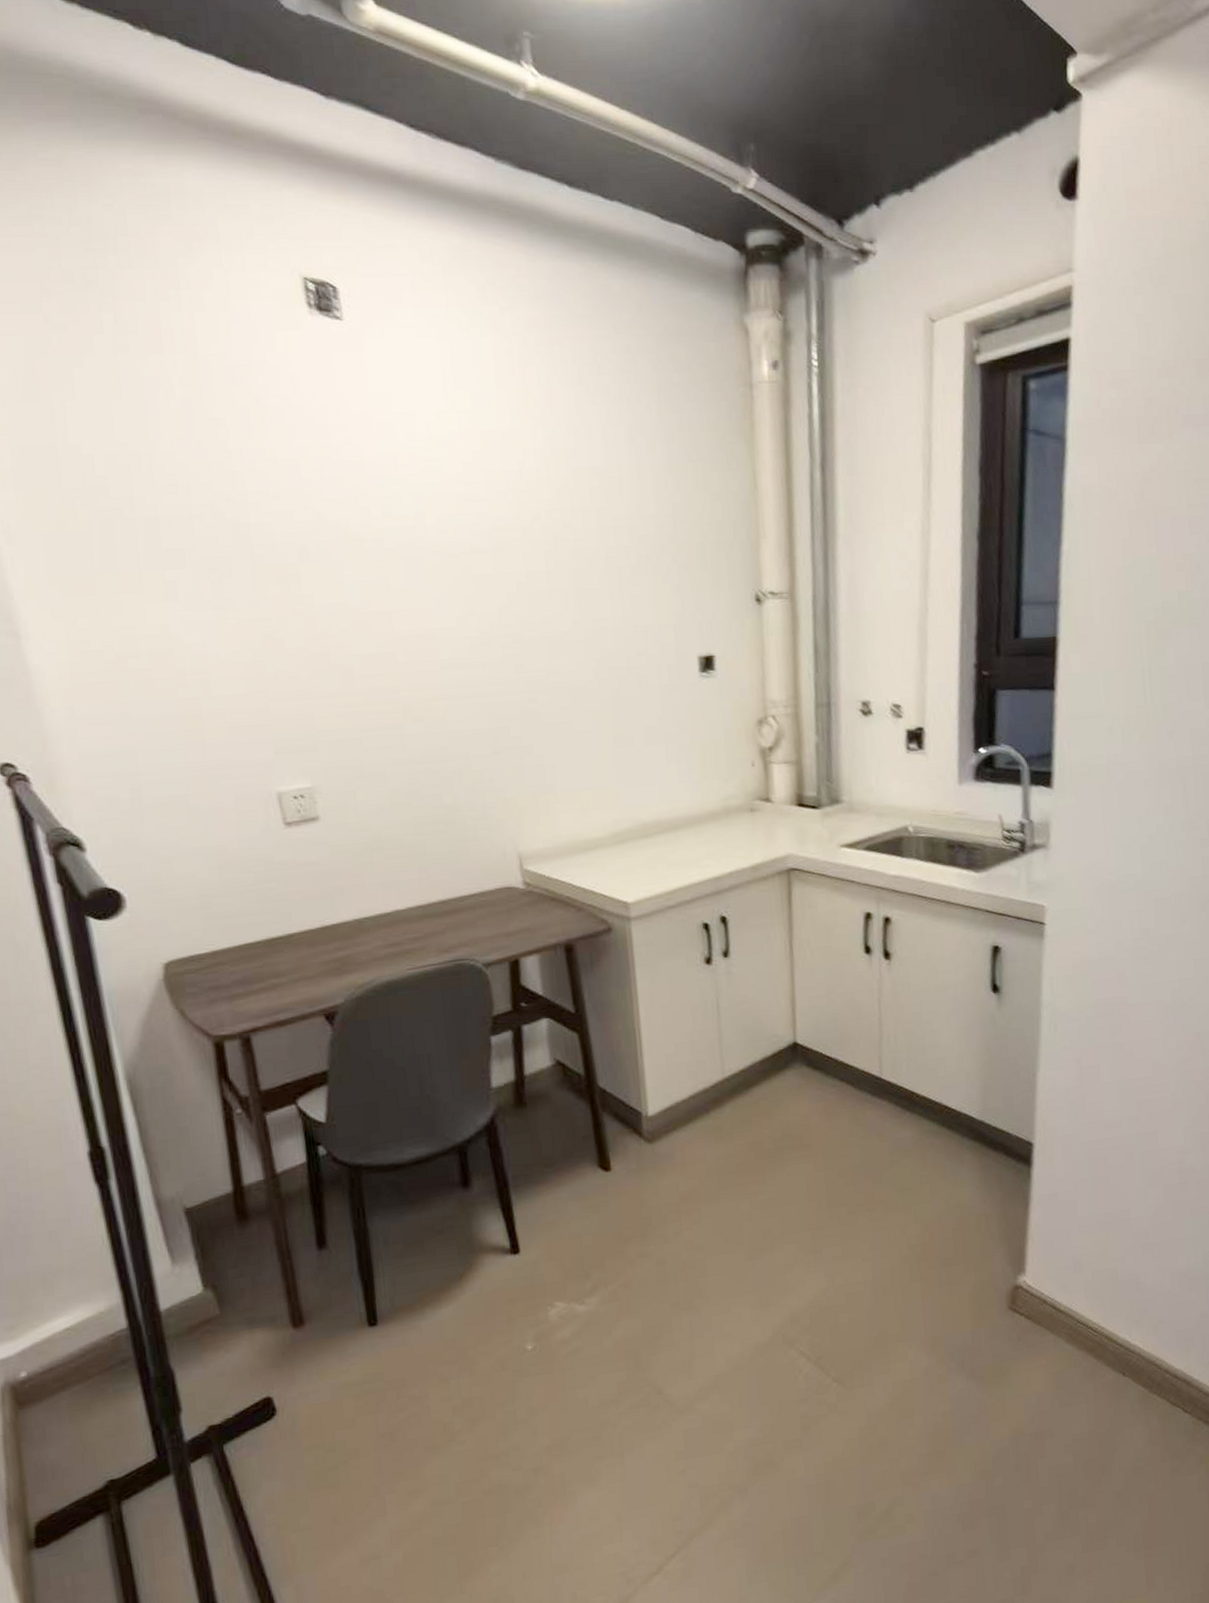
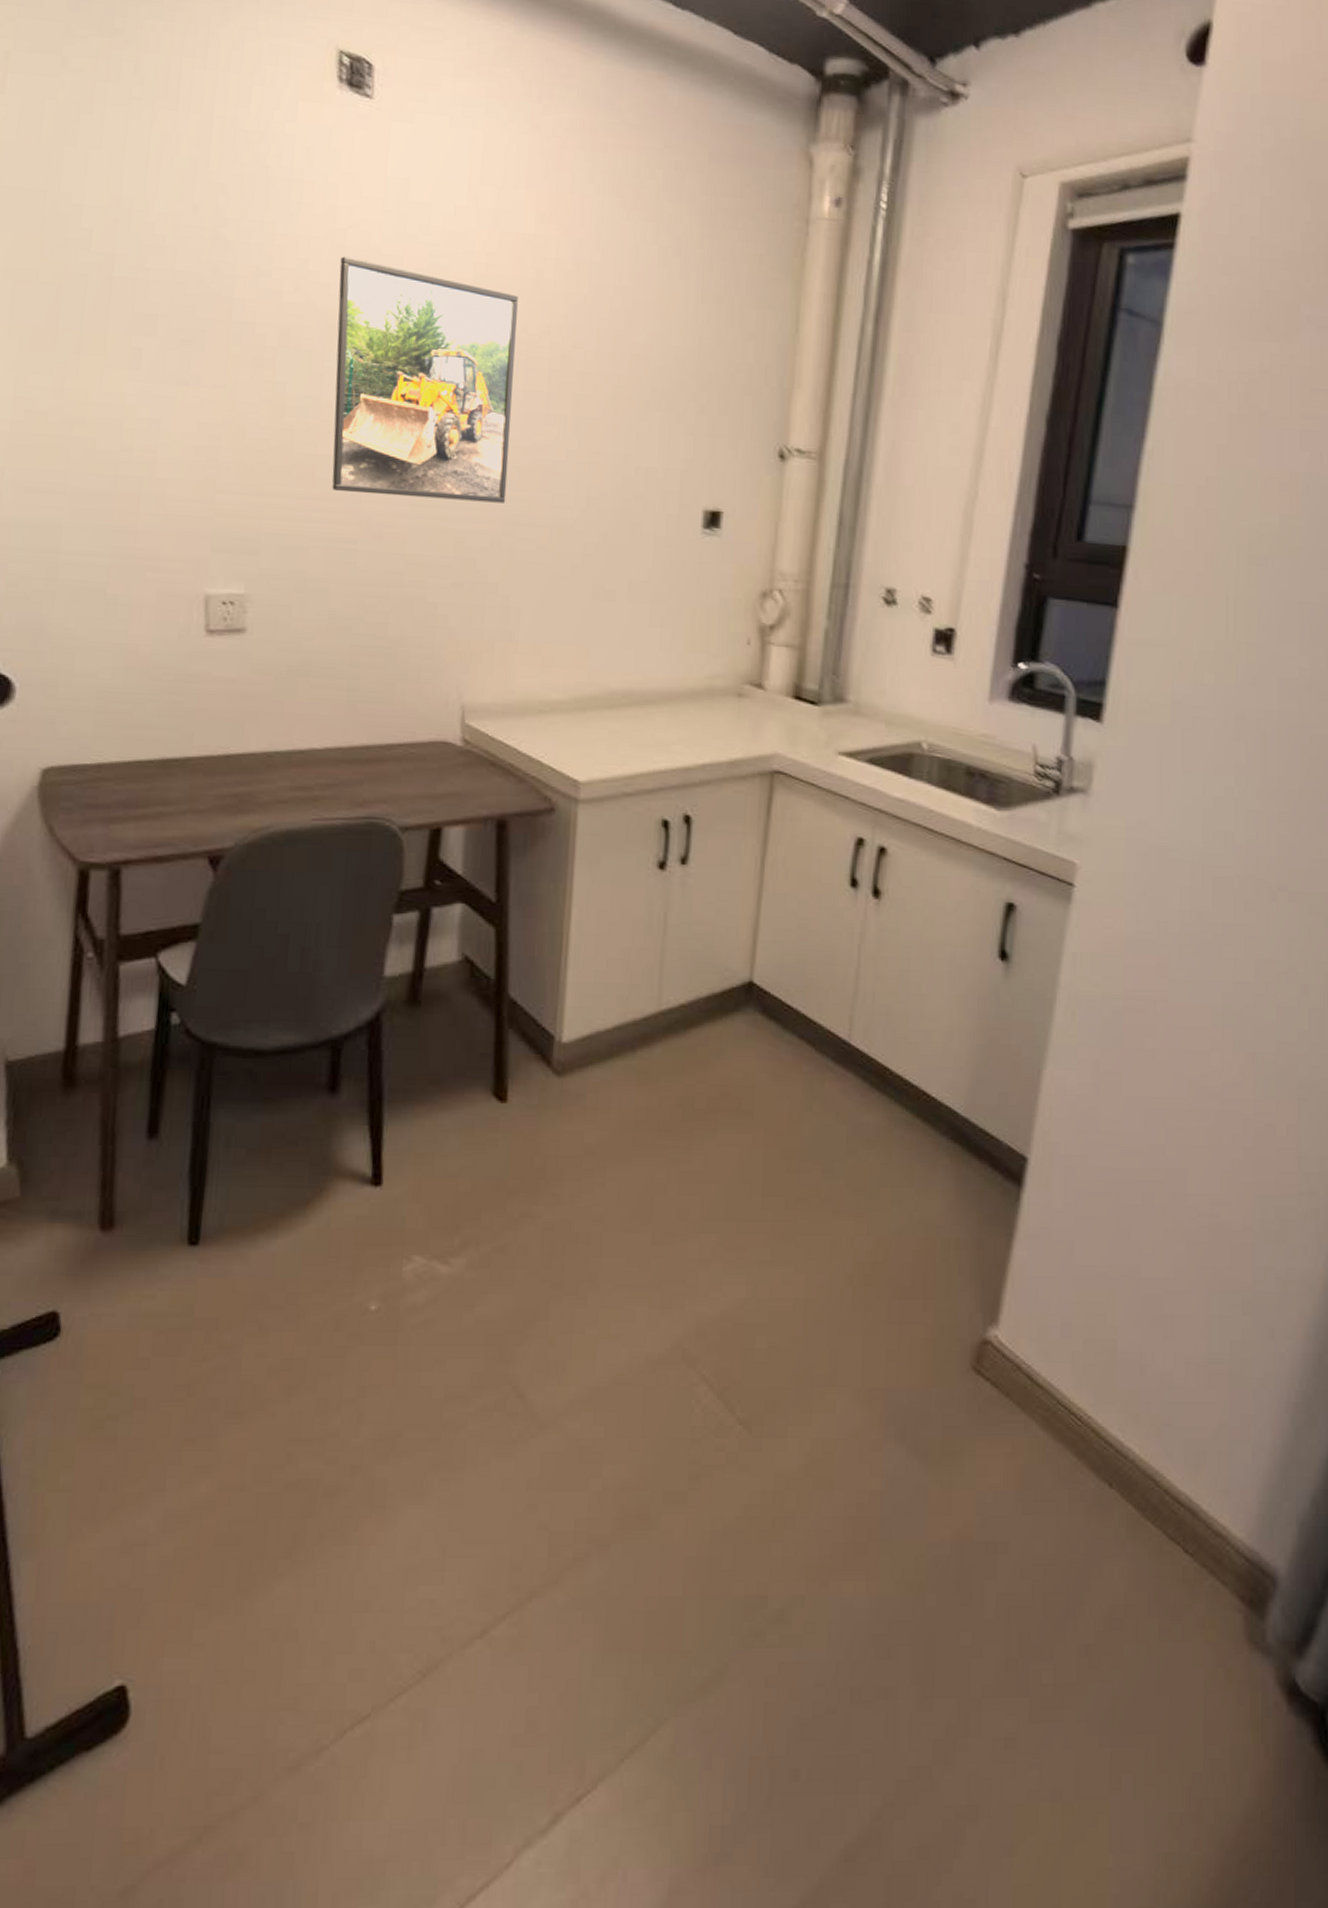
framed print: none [340,471,526,685] -> present [332,256,518,503]

